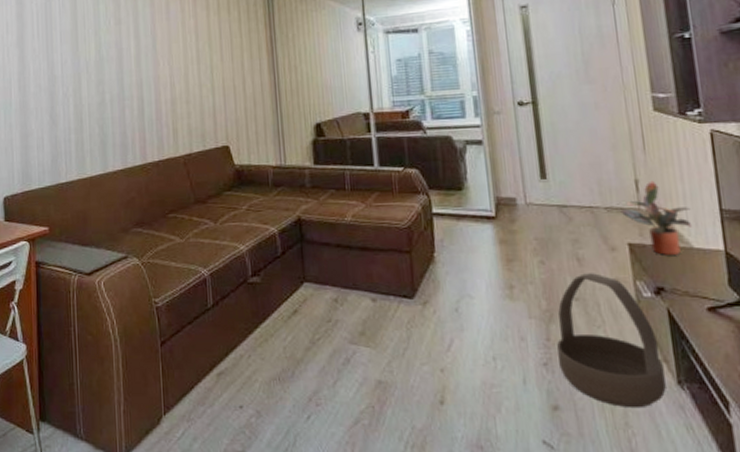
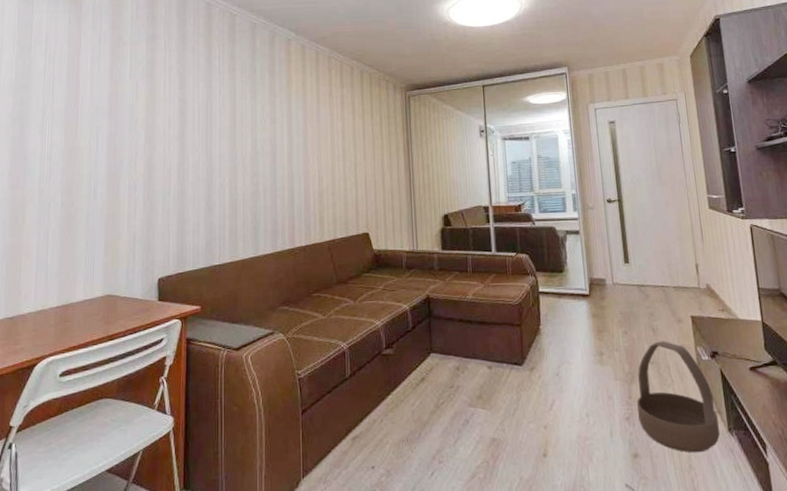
potted plant: present [620,180,691,255] -> none [685,265,737,325]

